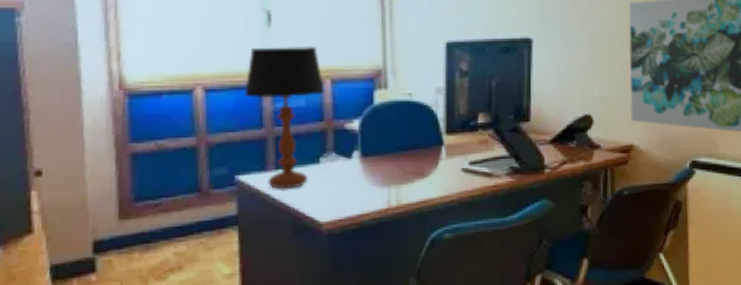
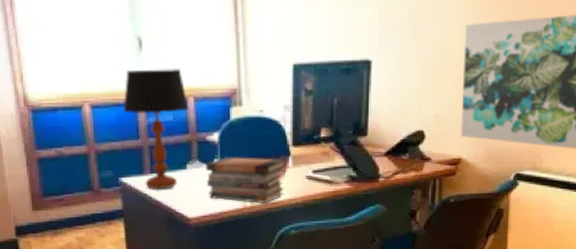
book stack: none [343,148,438,202] -> present [206,157,286,203]

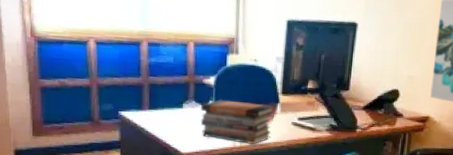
table lamp: present [123,68,189,191] -> none [126,11,189,126]

